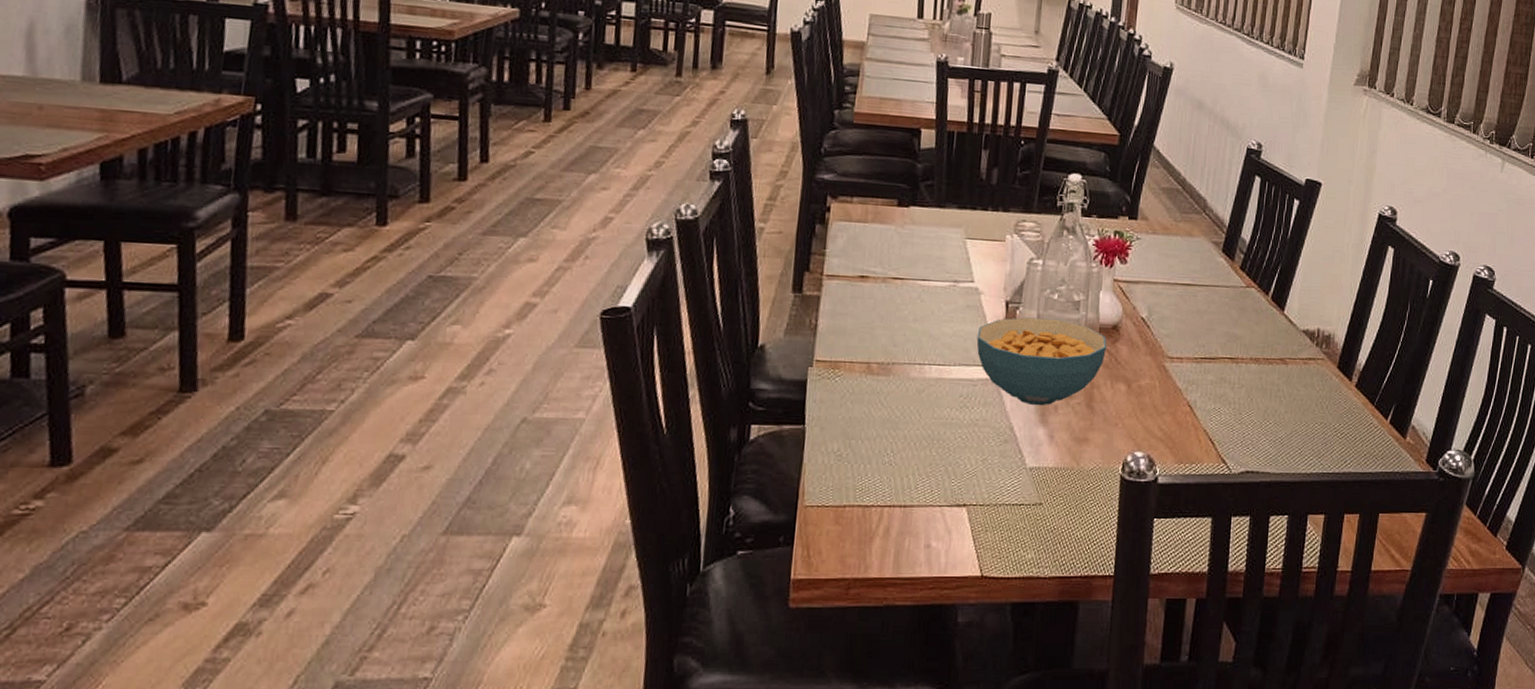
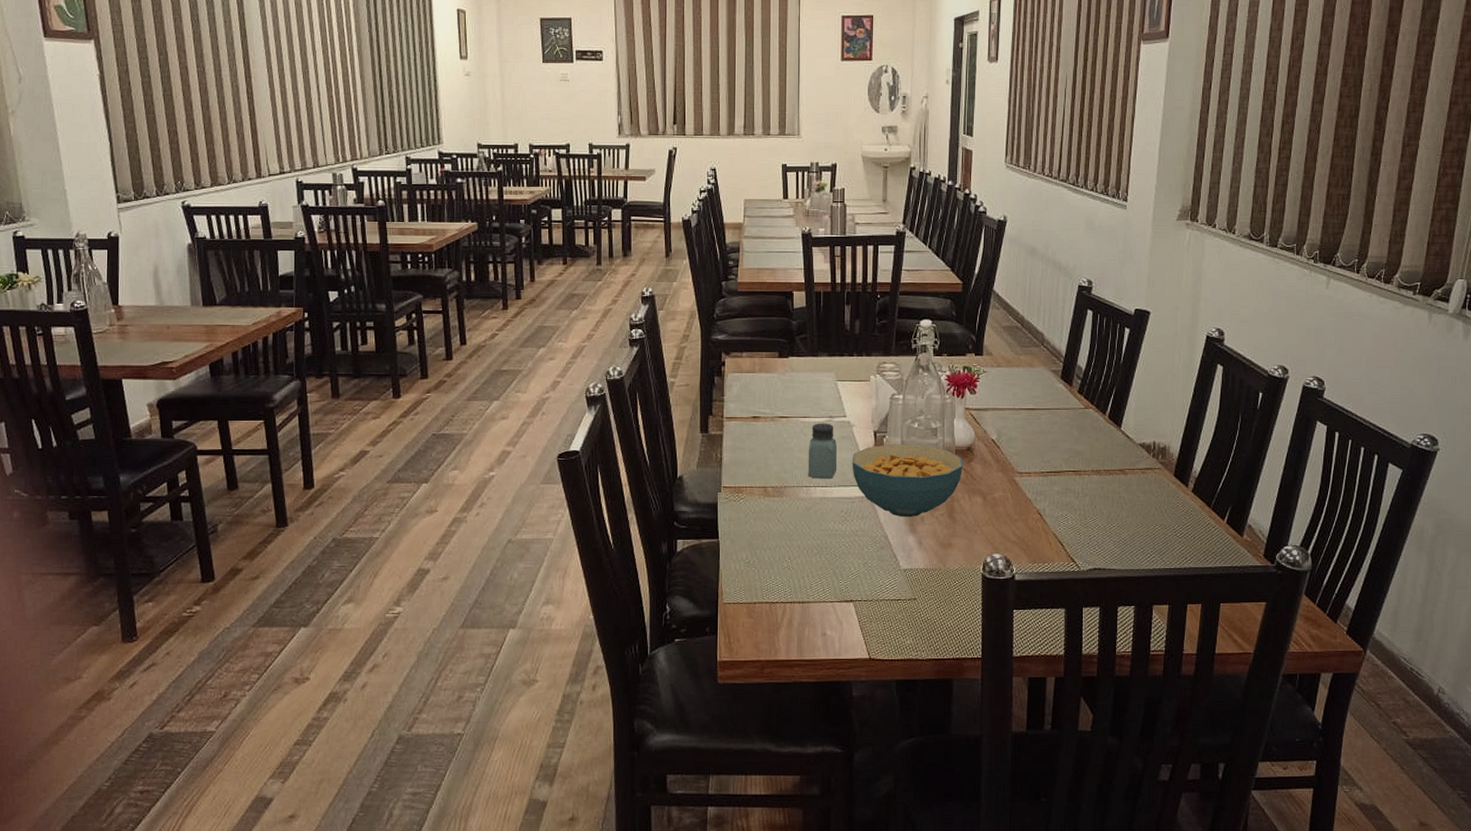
saltshaker: none [922,287,961,356] -> present [808,423,838,479]

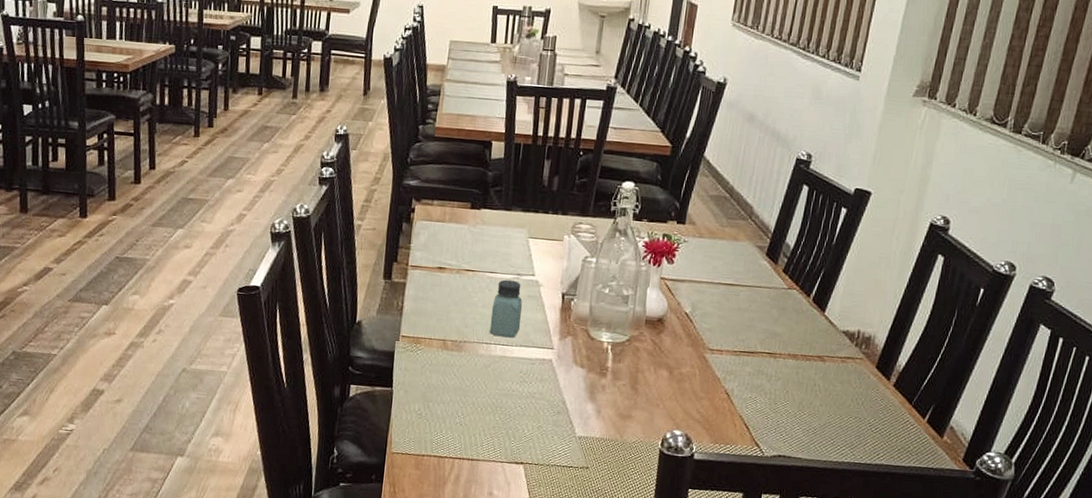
cereal bowl: present [852,444,963,517] -> none [535,307,652,385]

